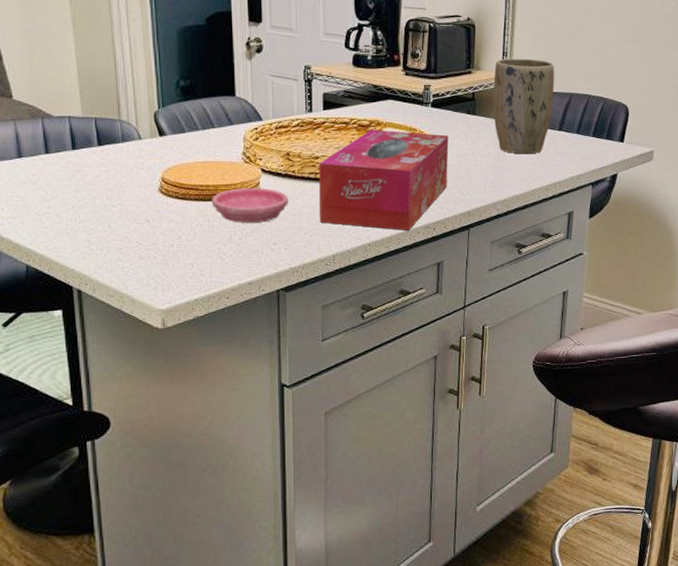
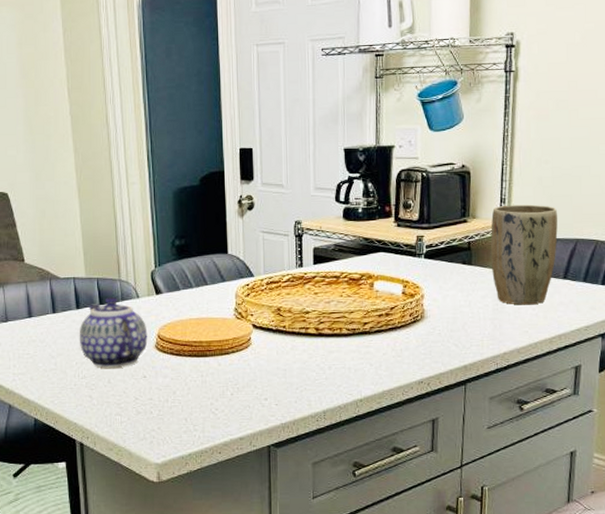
teapot: none [75,137,151,212] -> present [79,296,148,368]
saucer: present [211,187,288,223] -> none [204,343,279,378]
tissue box: present [319,129,449,231] -> none [309,283,443,387]

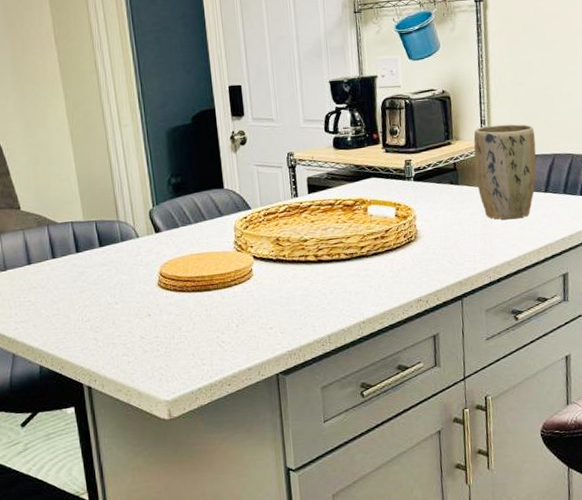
teapot: present [79,296,148,368] -> none [80,238,150,310]

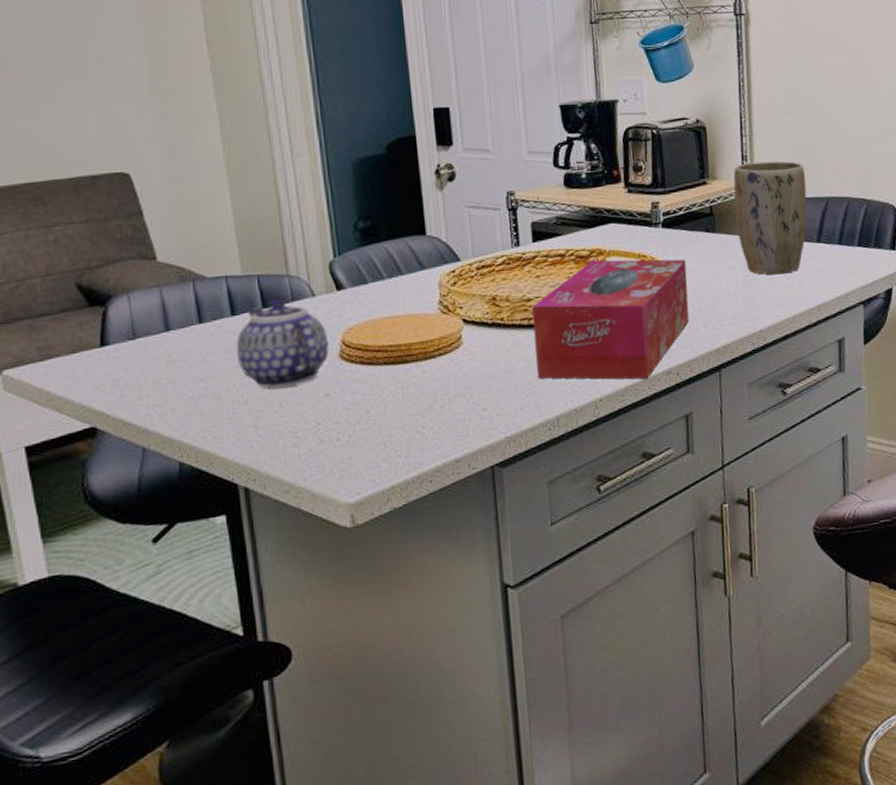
teapot: none [80,238,150,310] -> present [236,296,329,389]
tissue box: none [308,207,437,306] -> present [532,259,689,380]

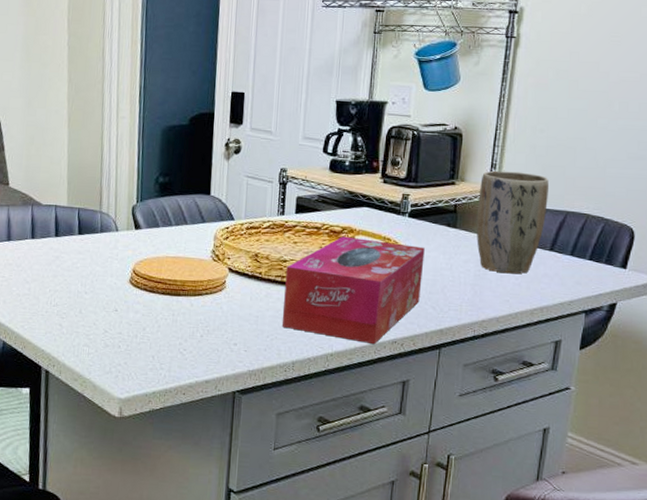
teapot: present [236,296,329,389] -> none [54,227,123,299]

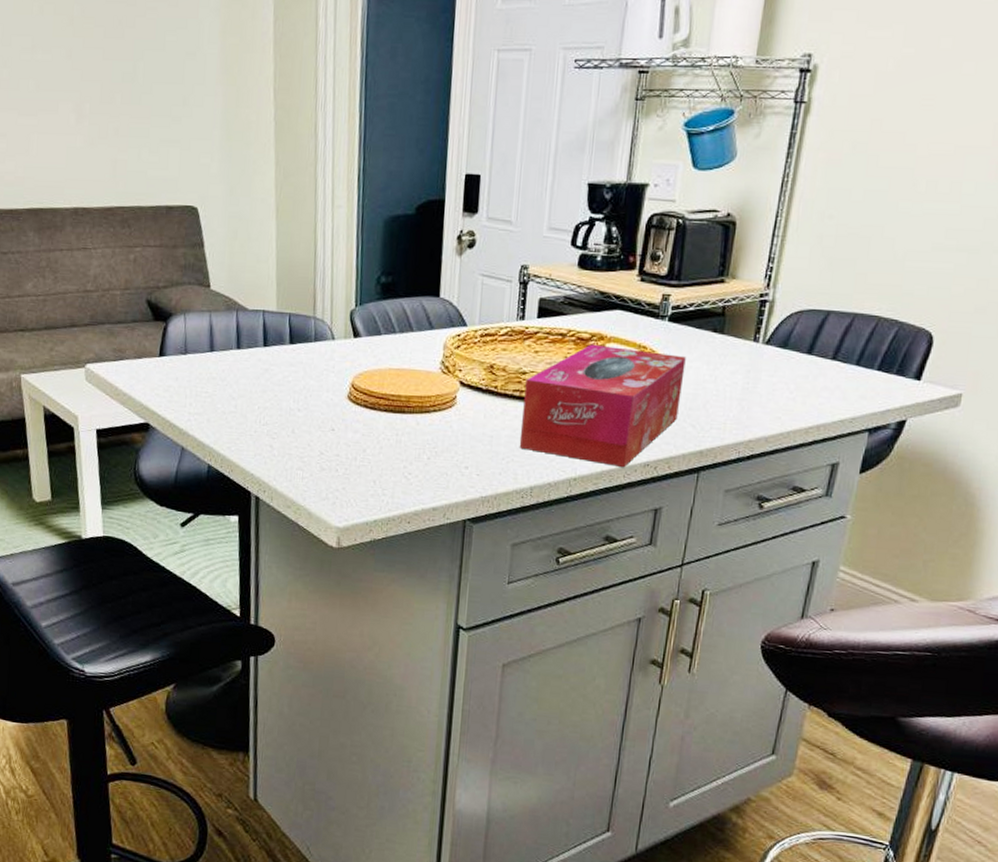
plant pot: present [476,170,549,274] -> none [746,265,836,387]

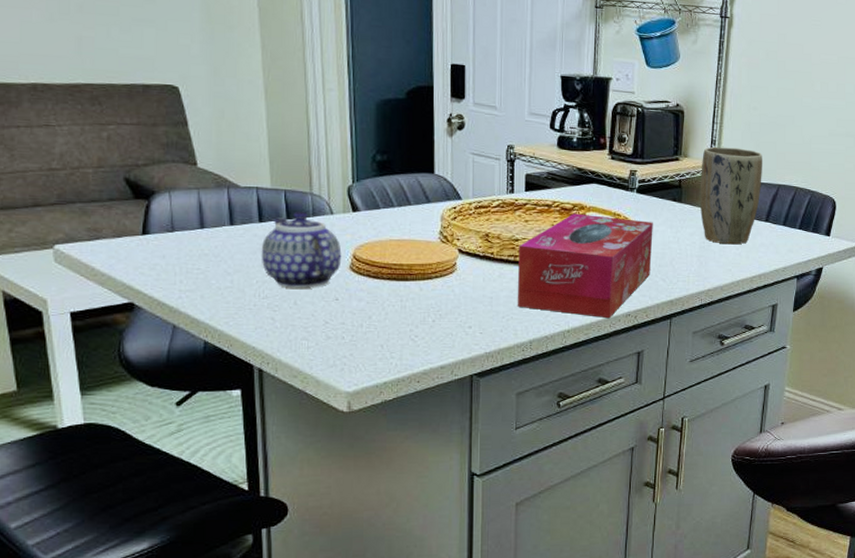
teapot: none [263,335,341,417] -> present [261,210,342,288]
plant pot: none [746,265,836,387] -> present [699,146,762,245]

